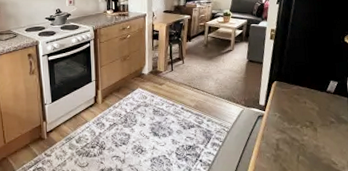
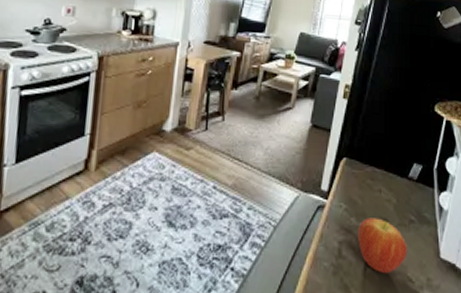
fruit: none [290,121,330,160] -> present [358,218,407,274]

